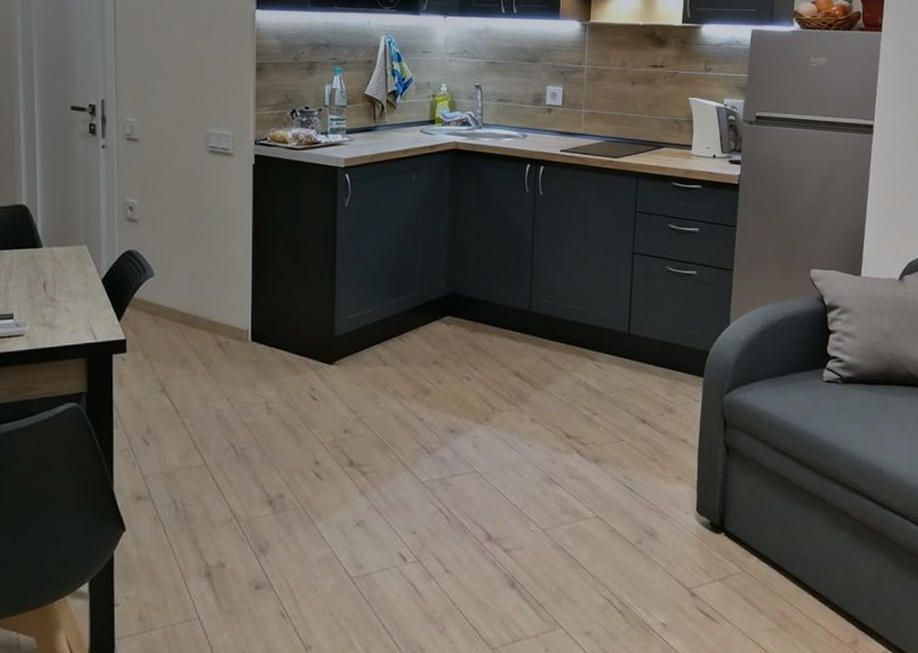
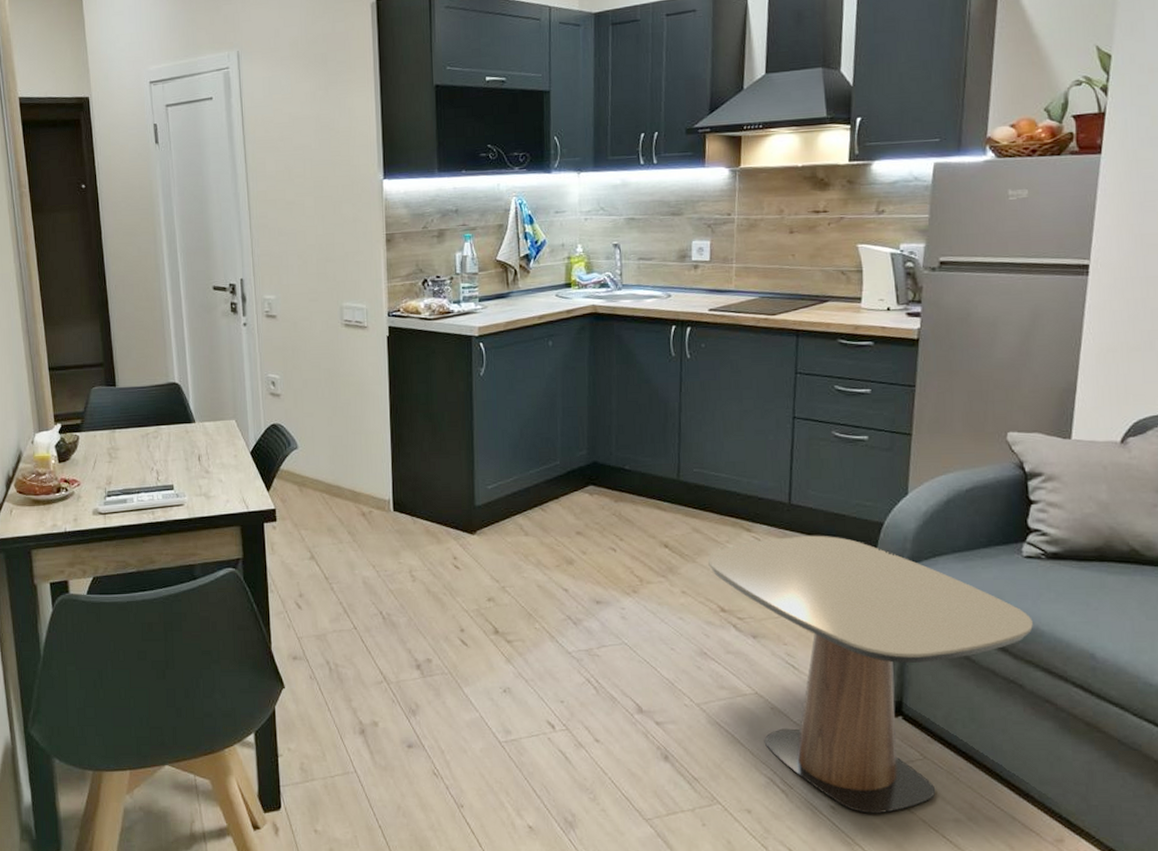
side table: none [554,363,832,629] -> present [707,535,1033,814]

